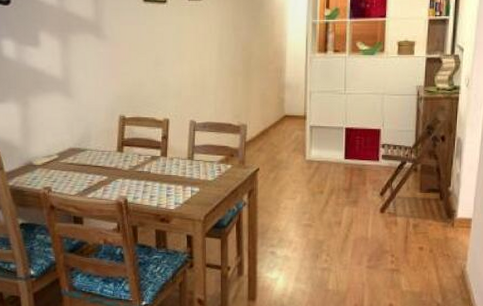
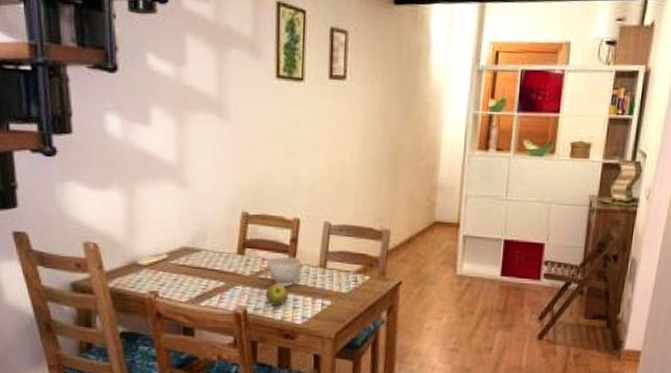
bowl: none [142,152,172,177] -> present [266,256,302,287]
apple: none [142,175,162,194] -> present [265,283,288,306]

